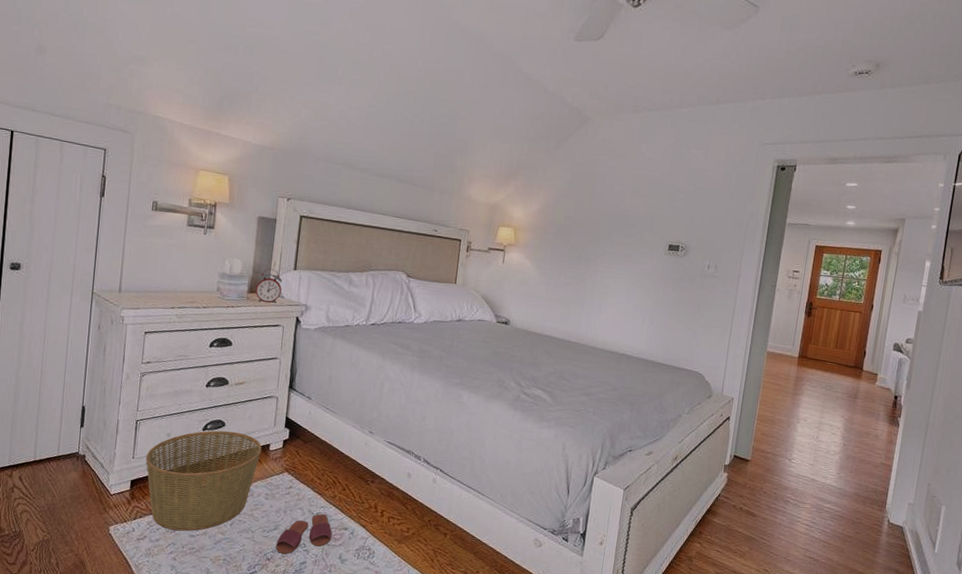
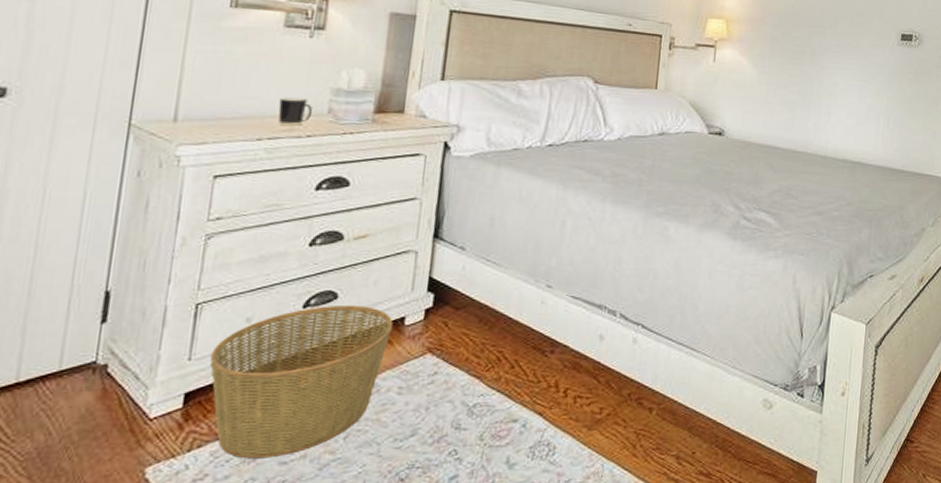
mug: none [184,278,207,299] -> present [278,97,313,126]
alarm clock: present [255,268,282,303] -> none [384,79,425,126]
slippers: present [276,514,332,554] -> none [413,405,496,468]

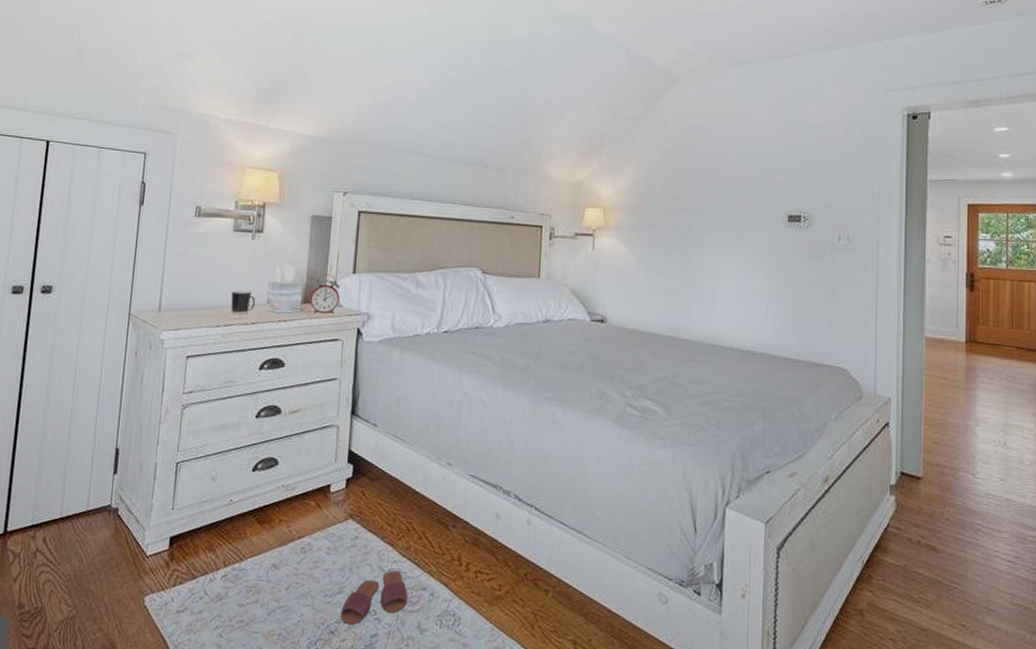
basket: present [210,304,394,459] -> none [187,470,322,600]
alarm clock: none [384,79,425,126] -> present [309,273,340,314]
slippers: none [413,405,496,468] -> present [341,571,408,624]

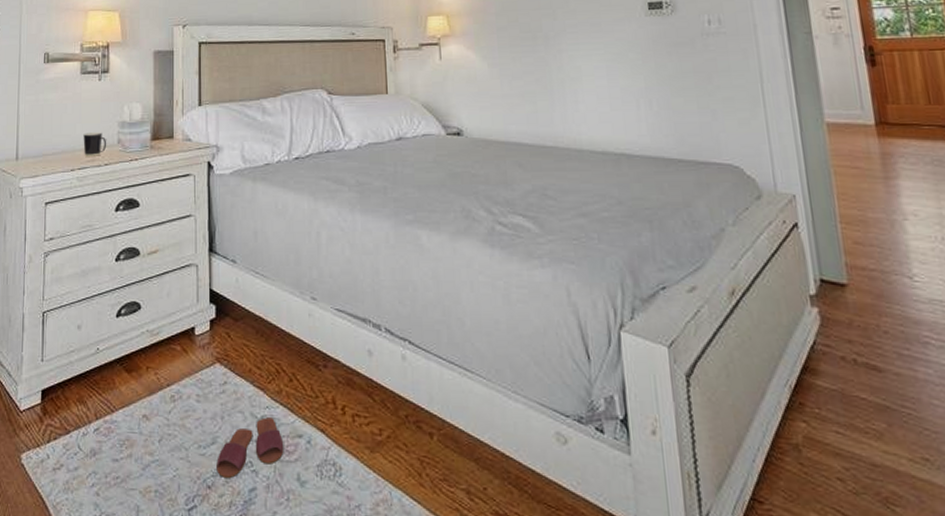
alarm clock: present [309,273,340,314] -> none [159,108,187,150]

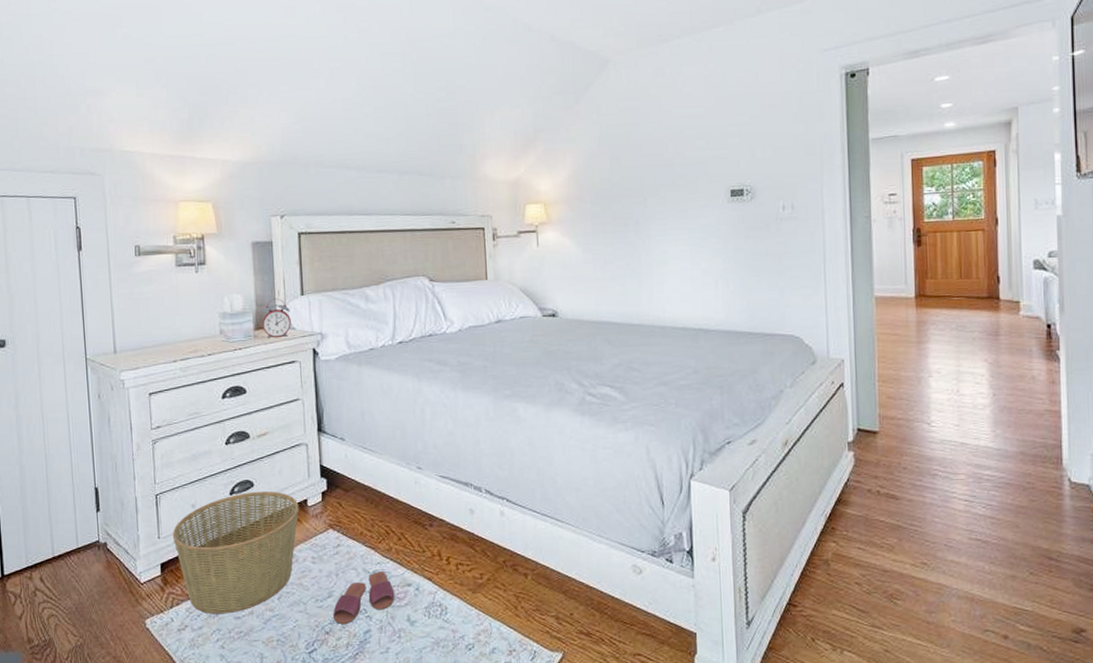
basket: none [56,314,186,455] -> present [172,491,299,614]
mug: present [83,132,107,156] -> none [183,324,209,348]
alarm clock: none [159,108,187,150] -> present [262,298,291,339]

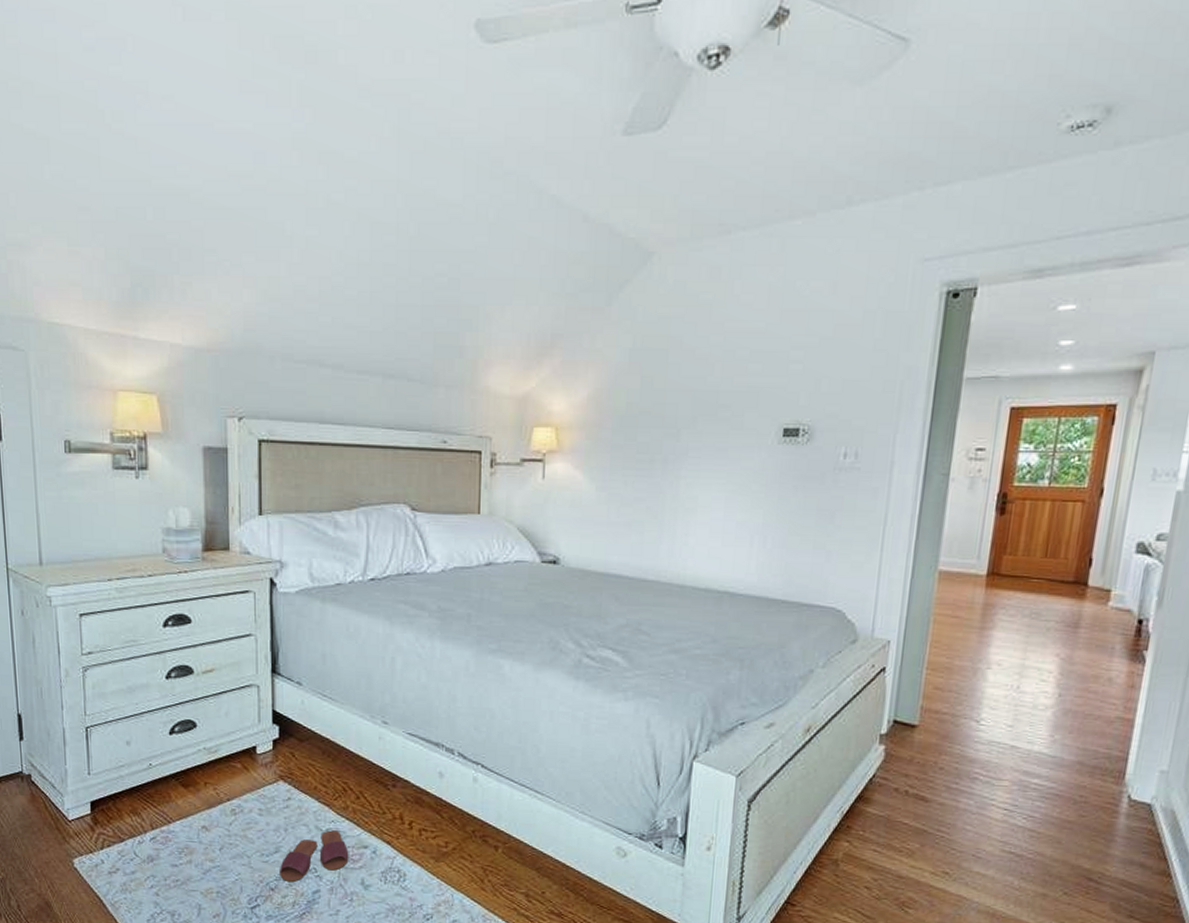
basket: present [172,491,299,614] -> none [104,733,247,861]
alarm clock: present [262,298,291,339] -> none [212,516,246,563]

